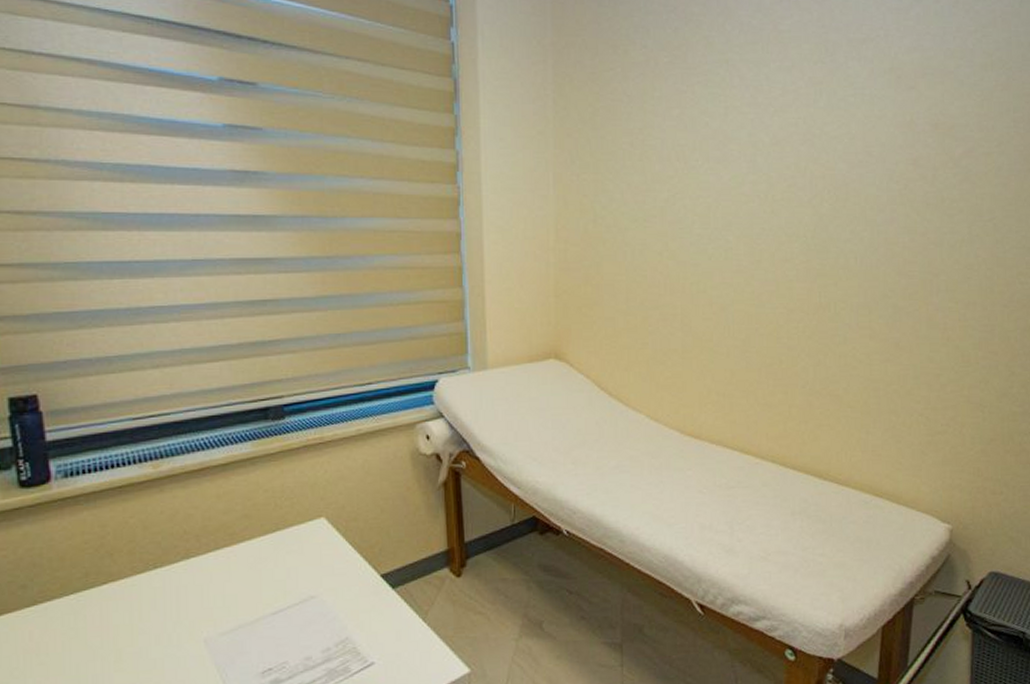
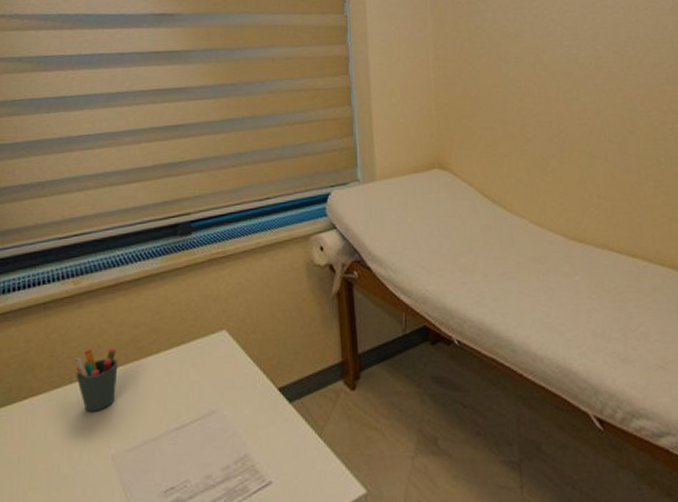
pen holder: none [158,534,207,597] -> present [75,348,118,412]

